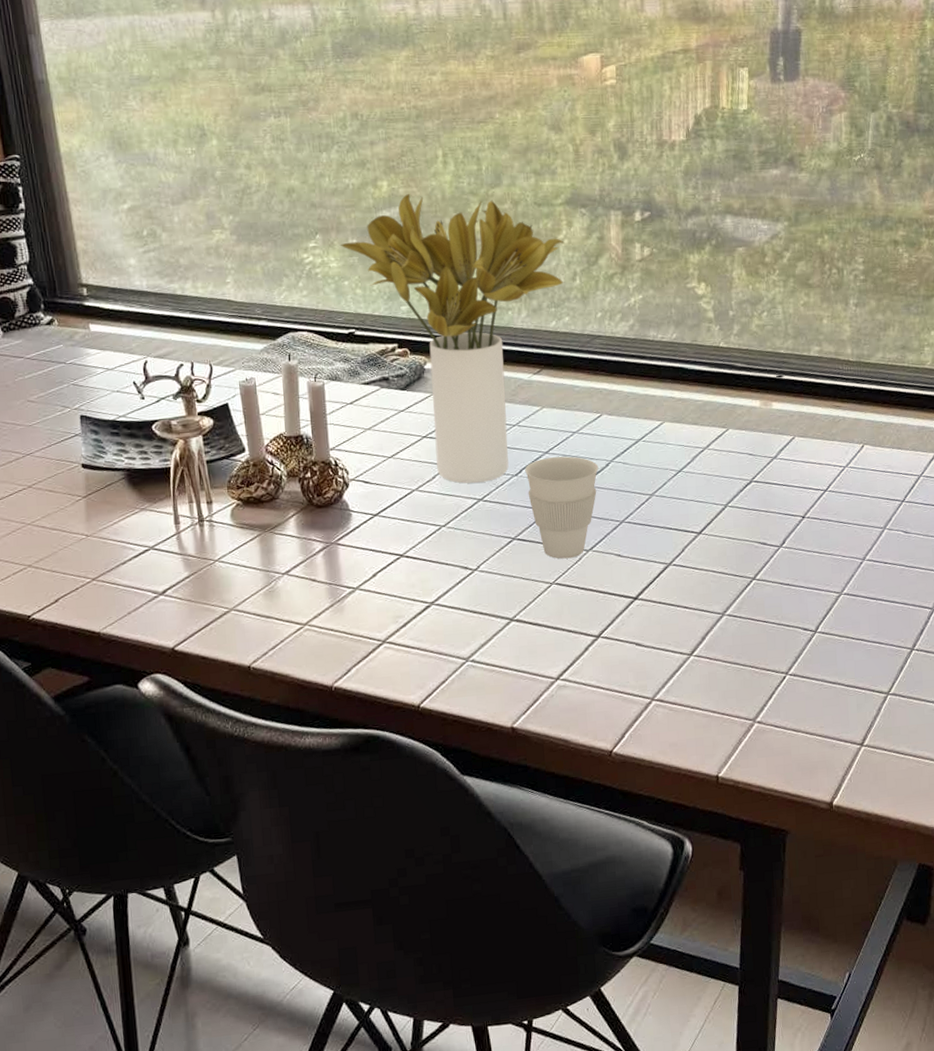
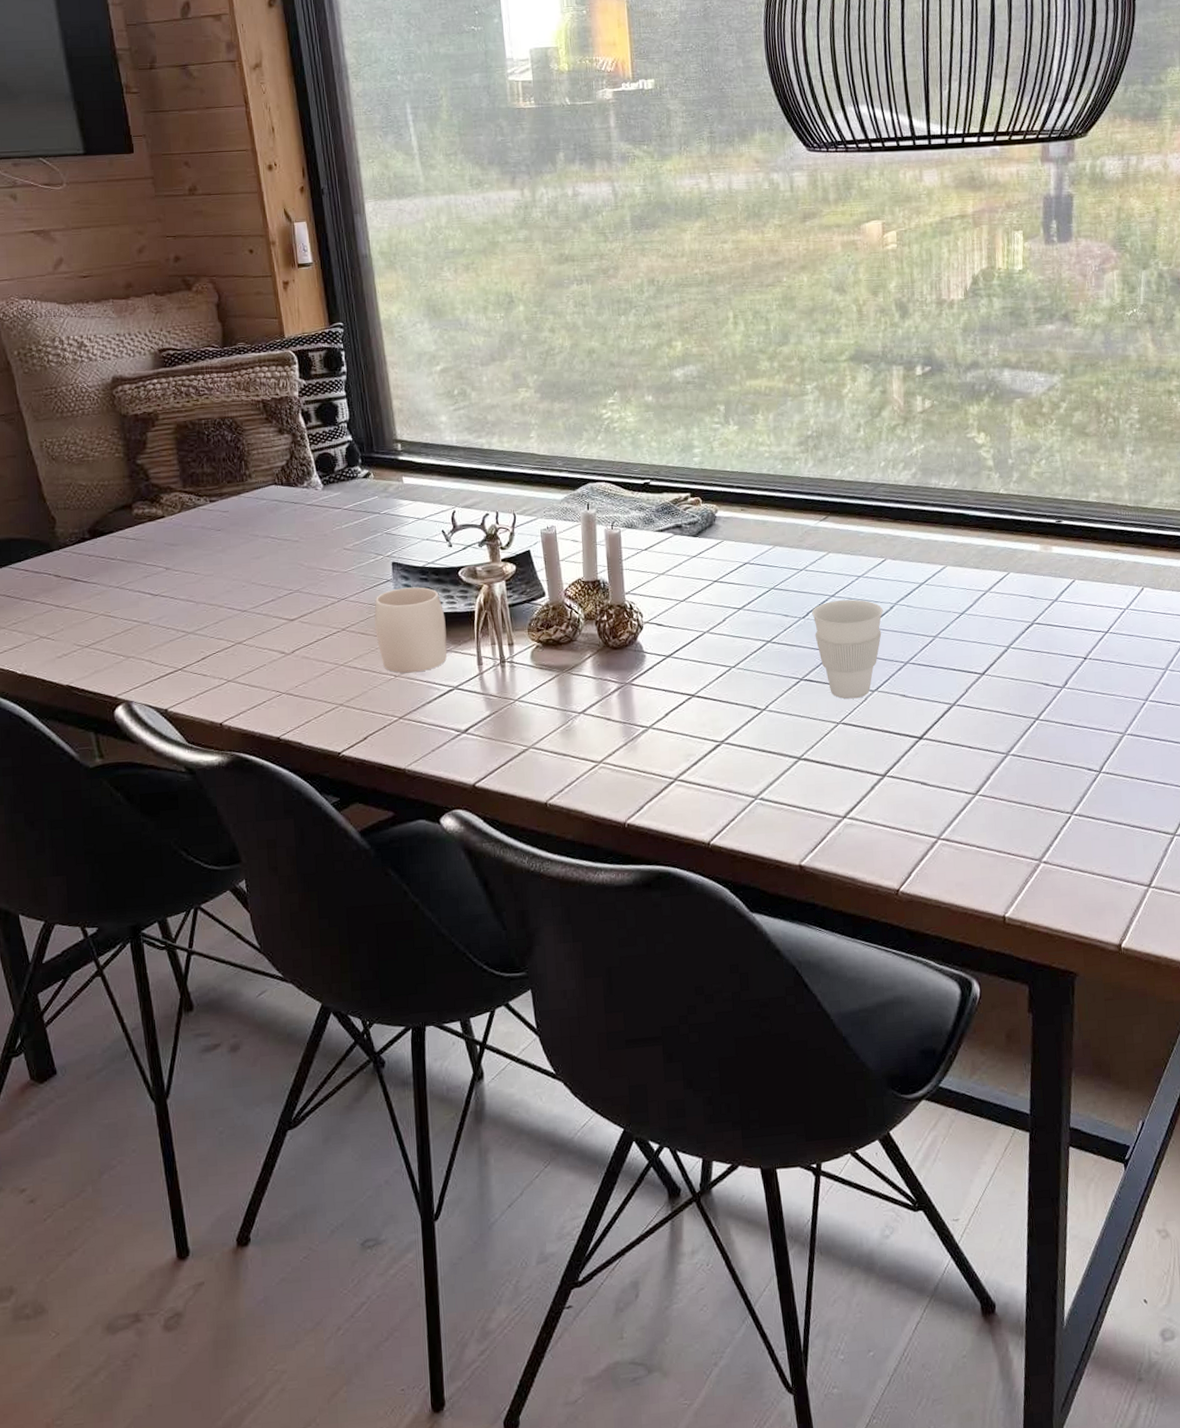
mug: none [62,442,142,533] -> present [374,587,447,674]
flower bouquet: present [340,194,565,484] -> none [636,353,849,626]

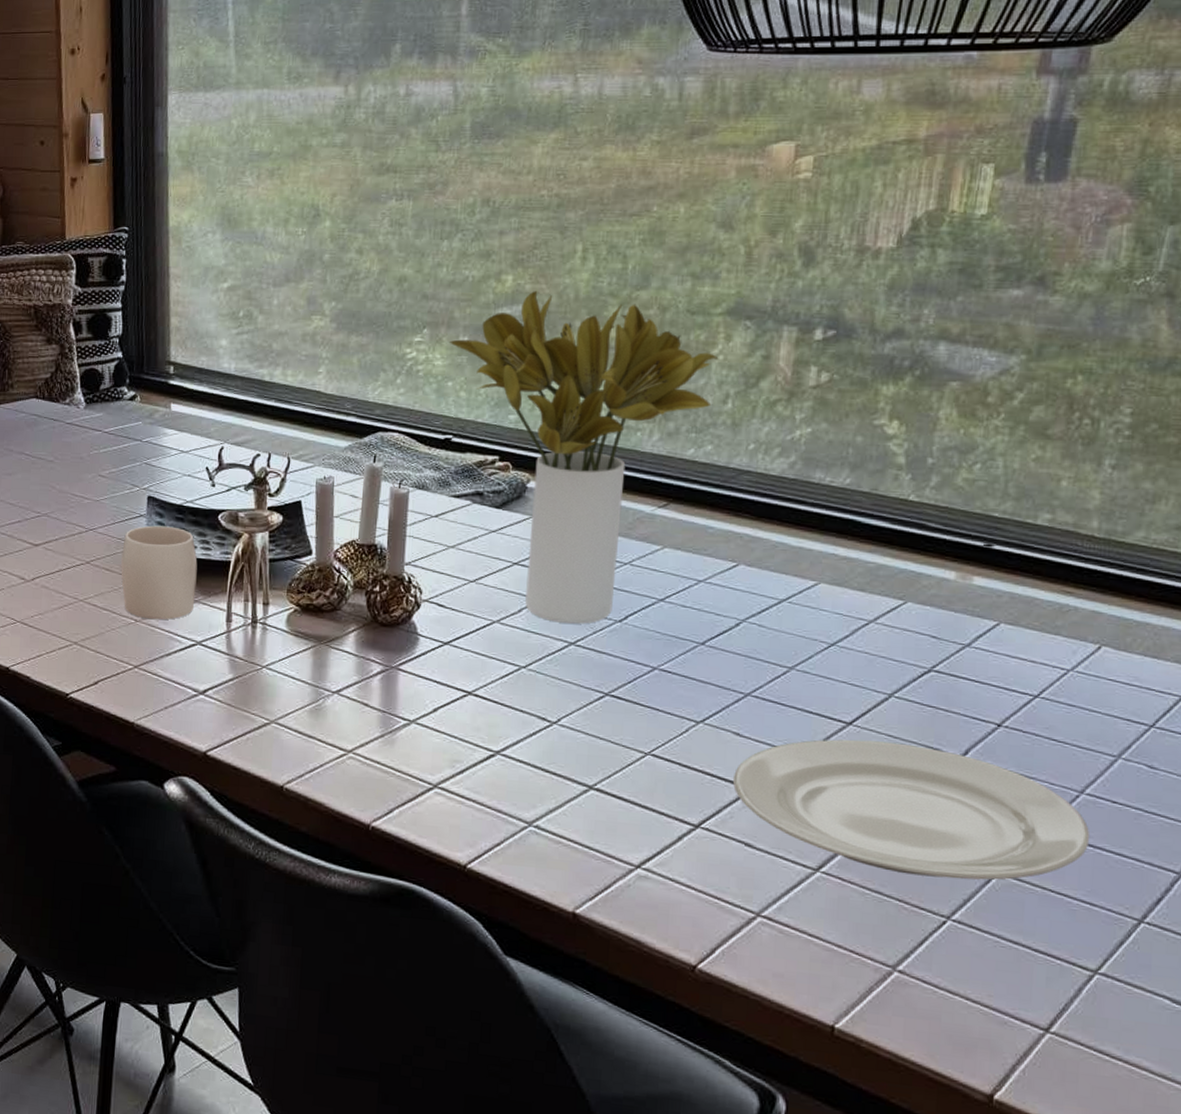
flower bouquet: none [636,353,849,626] -> present [448,291,719,624]
cup: present [812,599,883,699] -> none [631,606,726,728]
plate: none [905,683,1157,785] -> present [732,739,1091,880]

